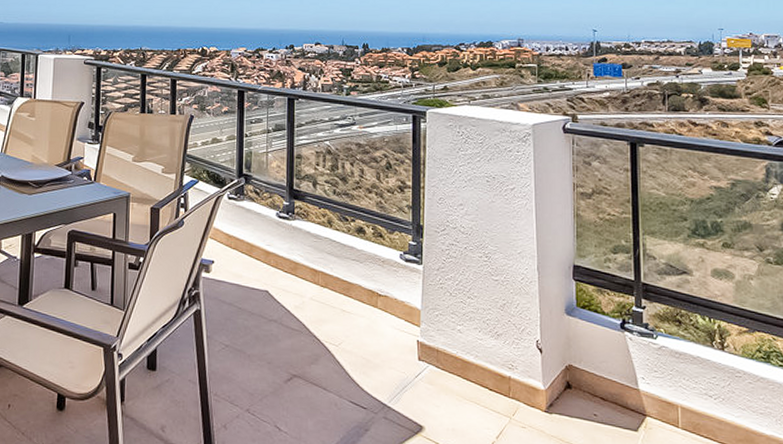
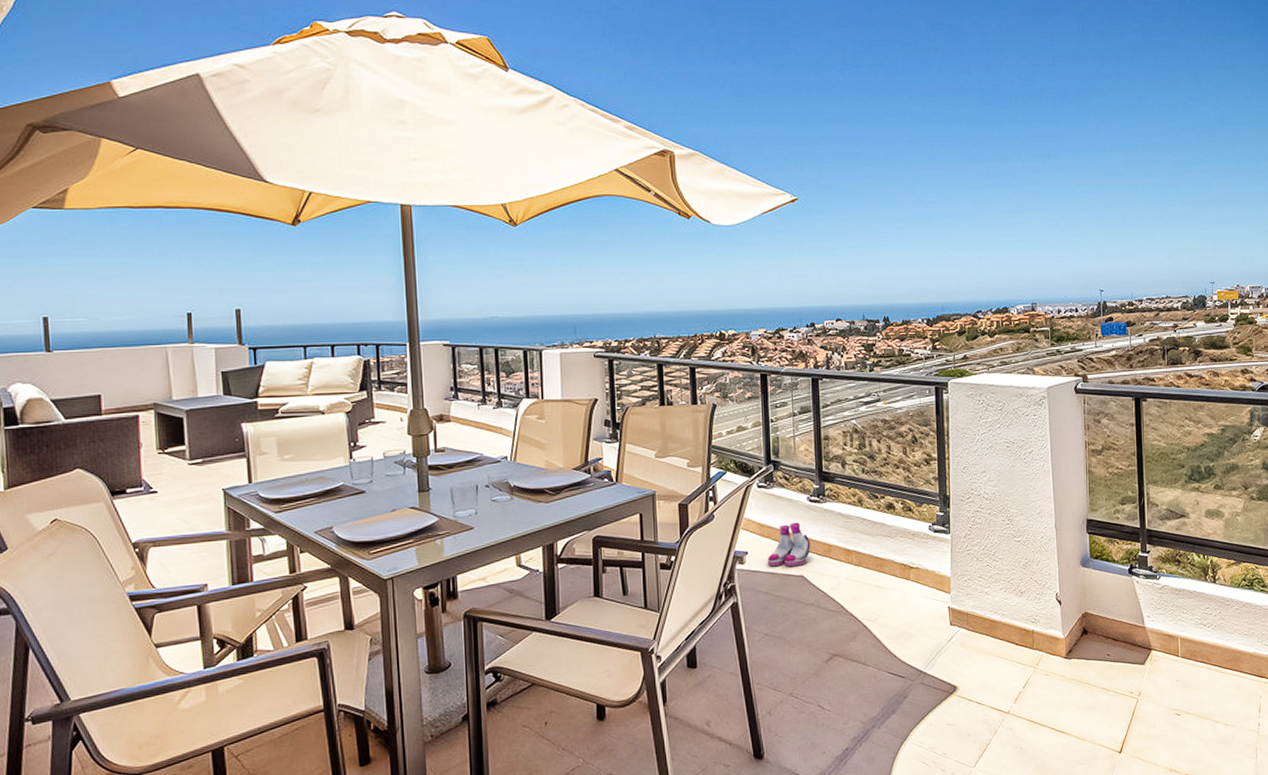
boots: none [232,237,277,280] -> present [767,522,811,566]

